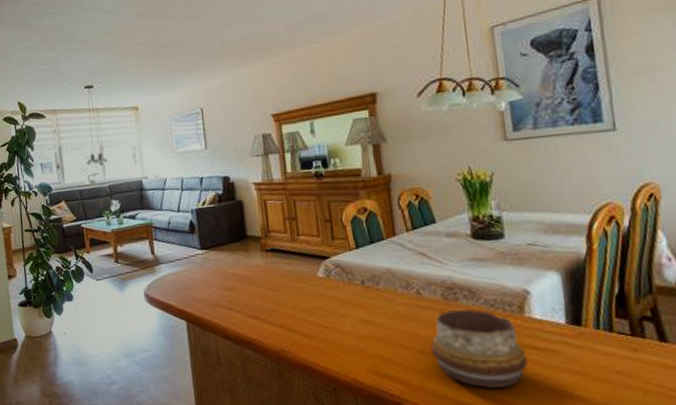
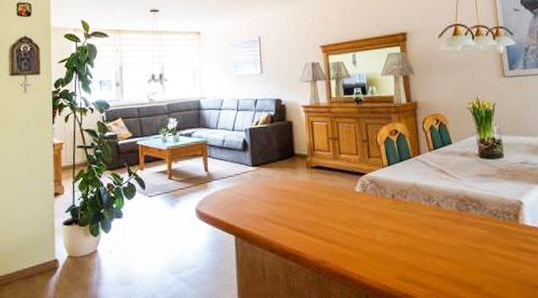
decorative bowl: present [431,309,528,389] -> none [447,218,522,288]

